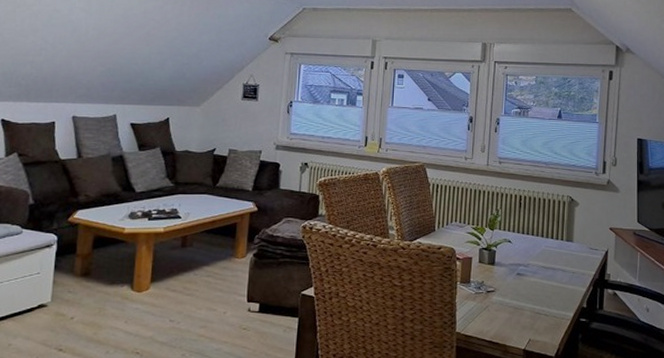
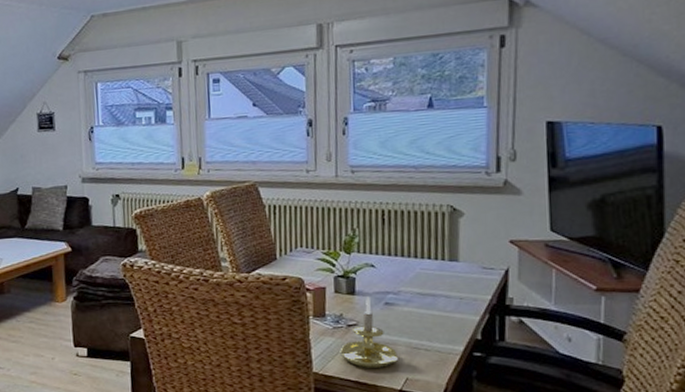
candle holder: none [479,267,524,331] -> present [340,296,398,369]

